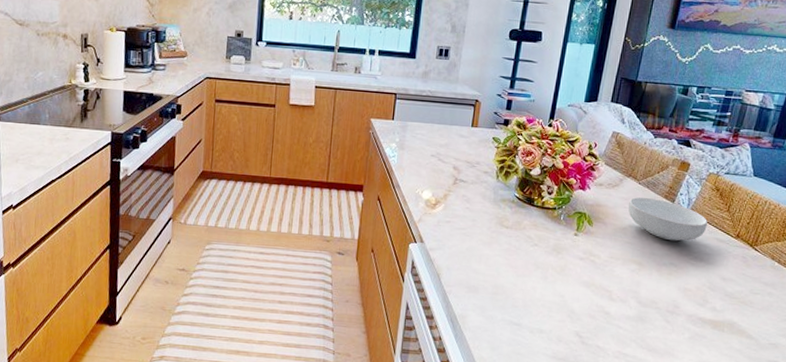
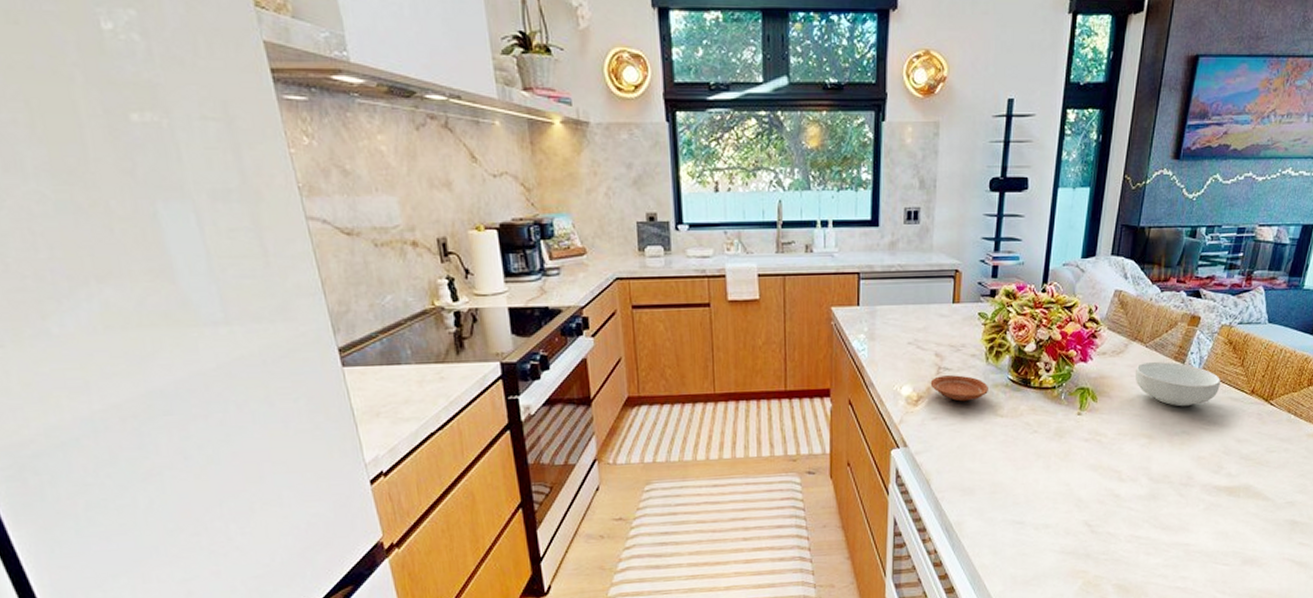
plate: none [447,186,497,211] -> present [930,375,988,402]

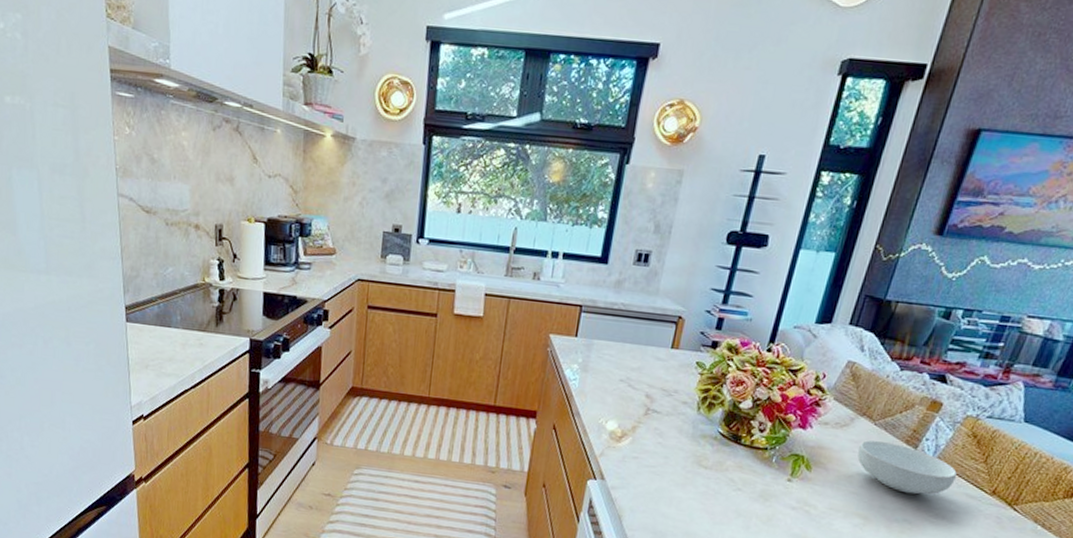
plate: present [930,375,988,402] -> none [636,417,696,447]

